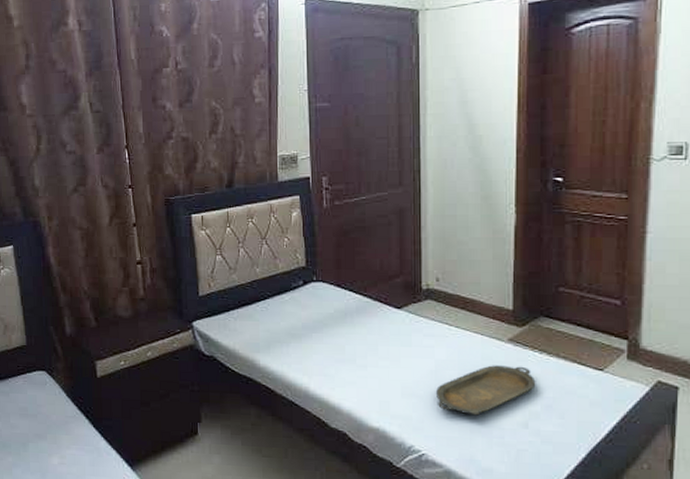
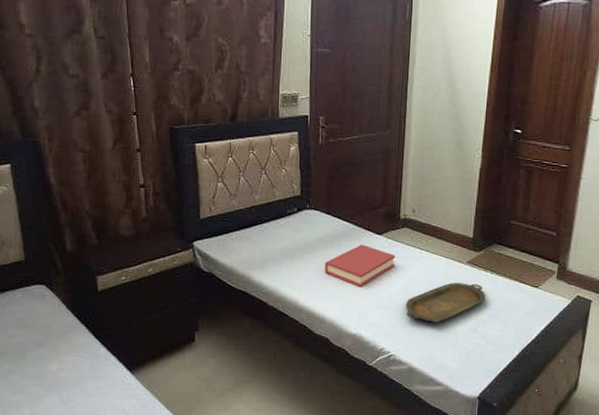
hardback book: none [337,320,420,372] -> present [324,244,396,288]

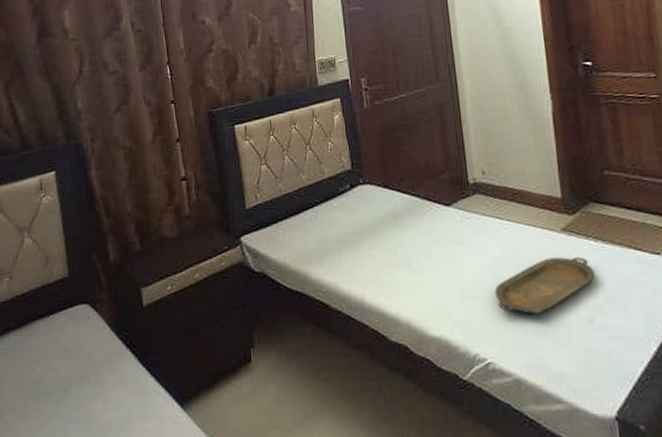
hardback book: present [324,244,396,288] -> none [389,220,473,275]

